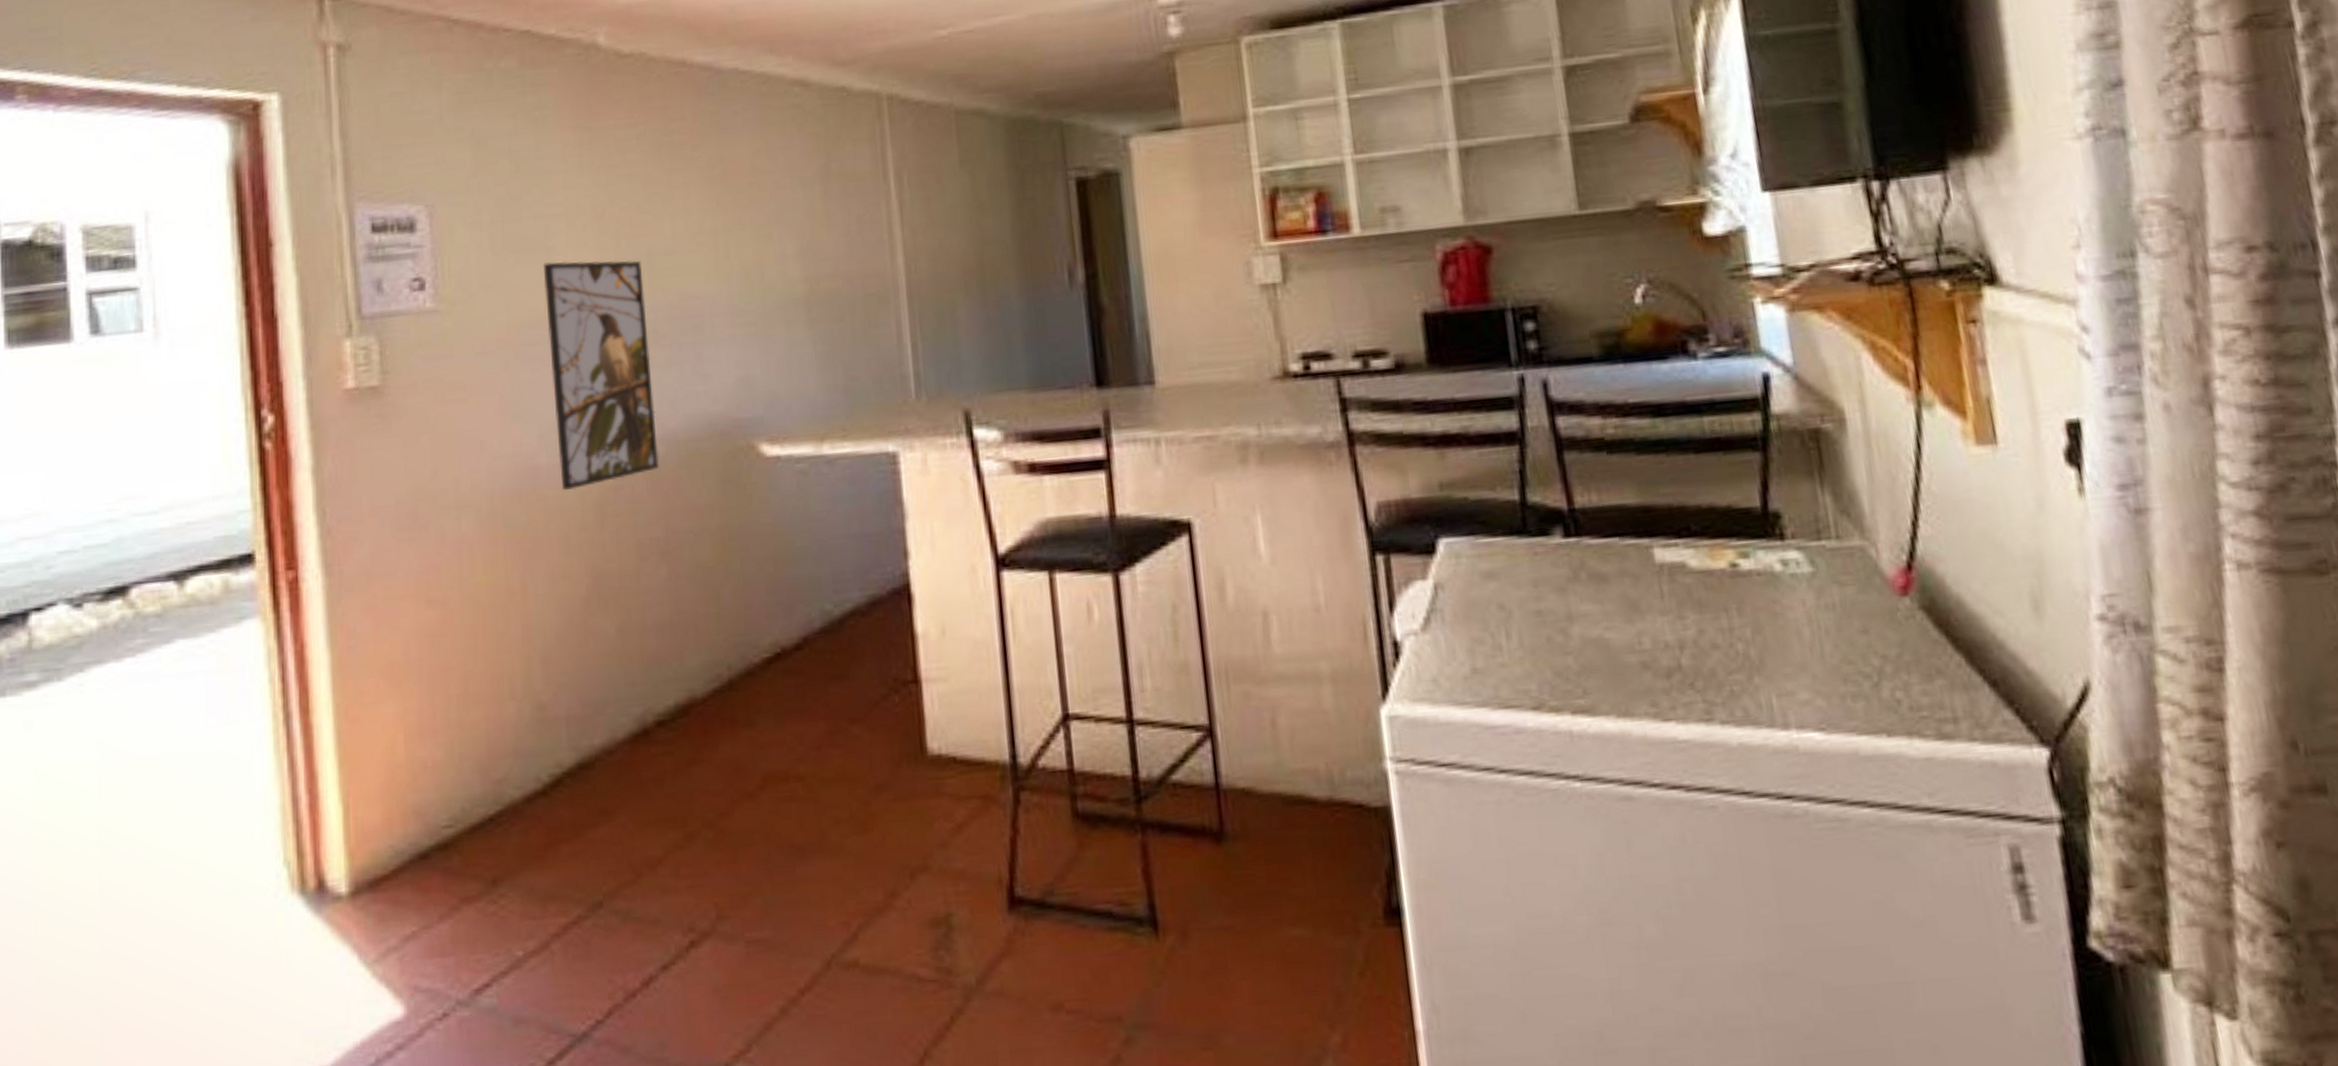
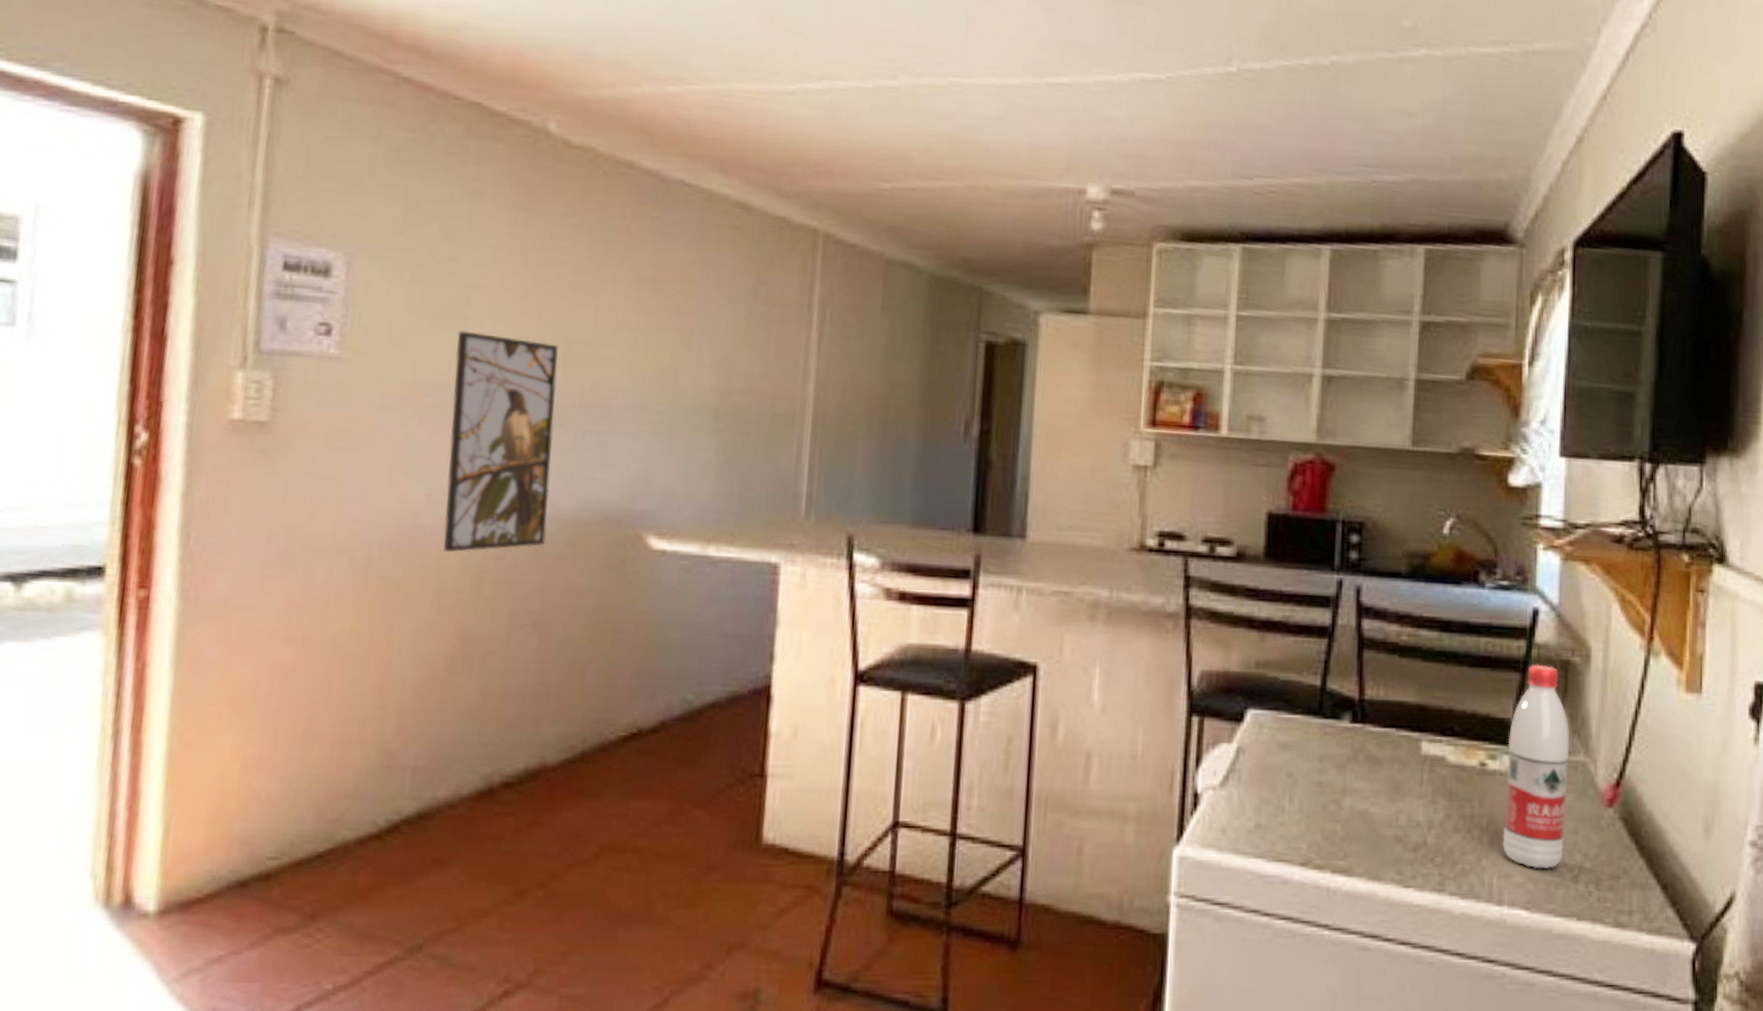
water bottle: none [1759,437,1855,681] -> present [1502,664,1570,869]

